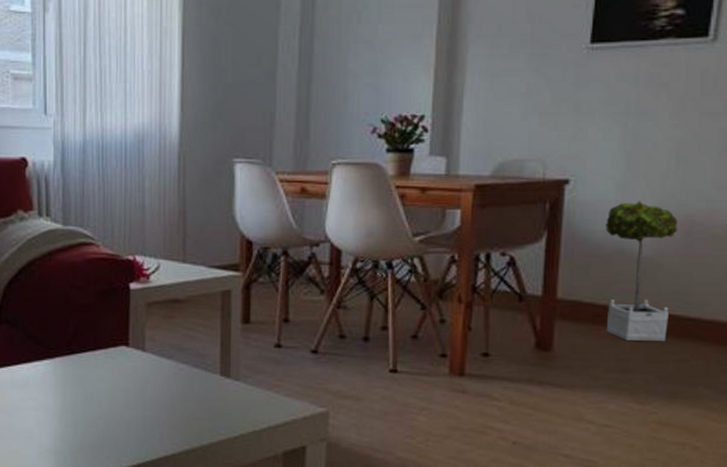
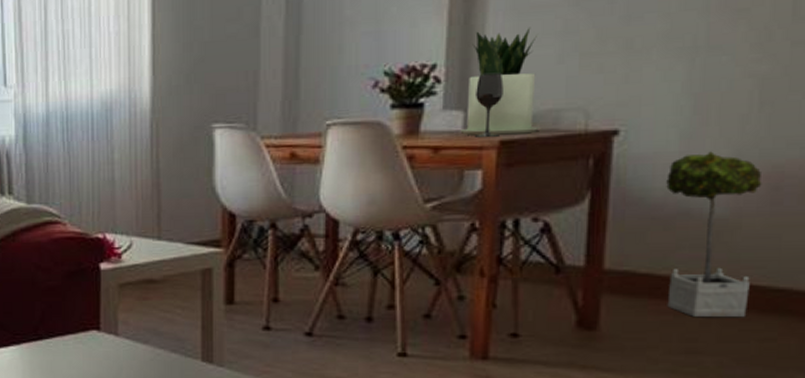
planter: none [443,87,507,181] -> present [460,27,540,136]
wine glass: none [454,126,479,182] -> present [474,73,504,138]

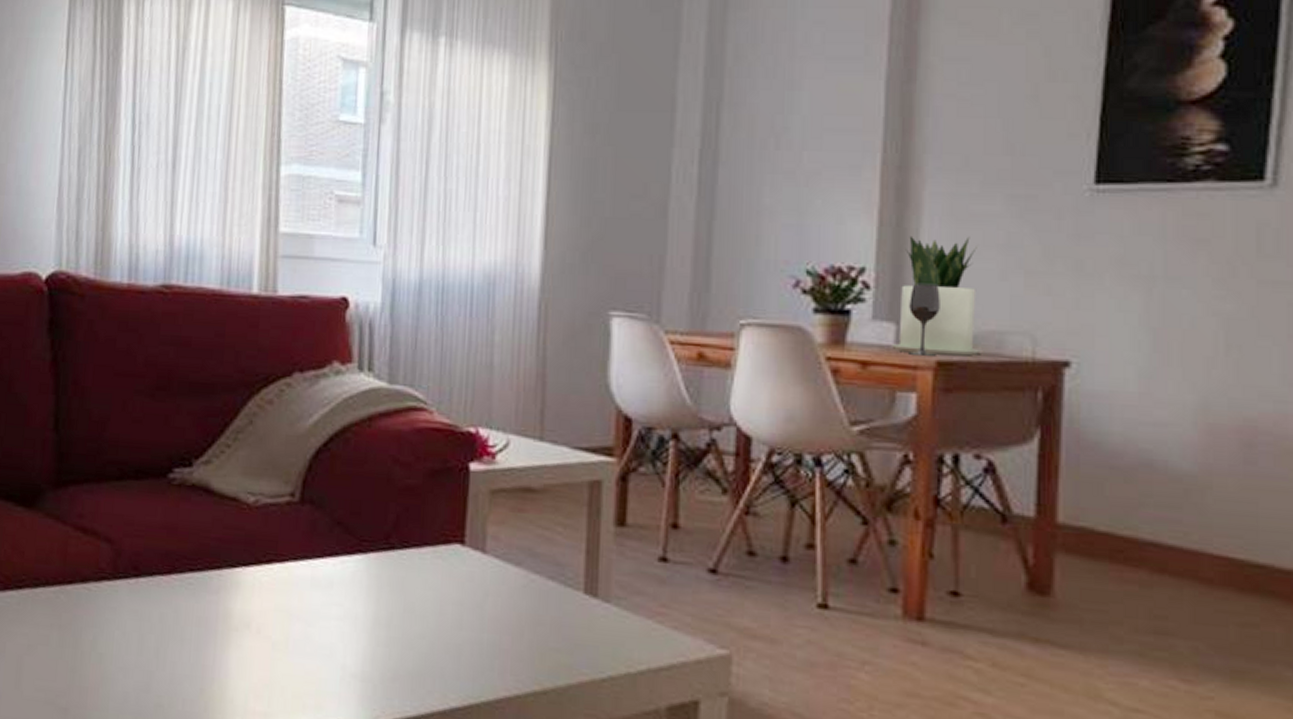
potted tree: present [666,151,762,317] -> none [1125,395,1233,594]

